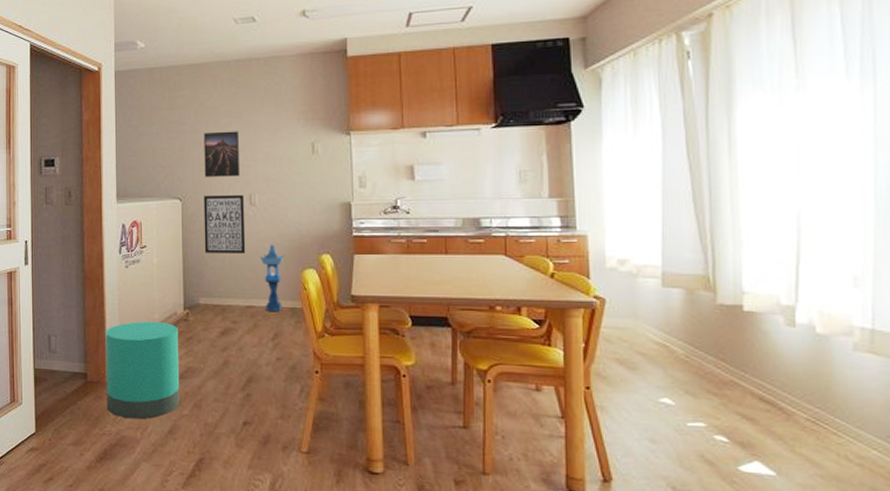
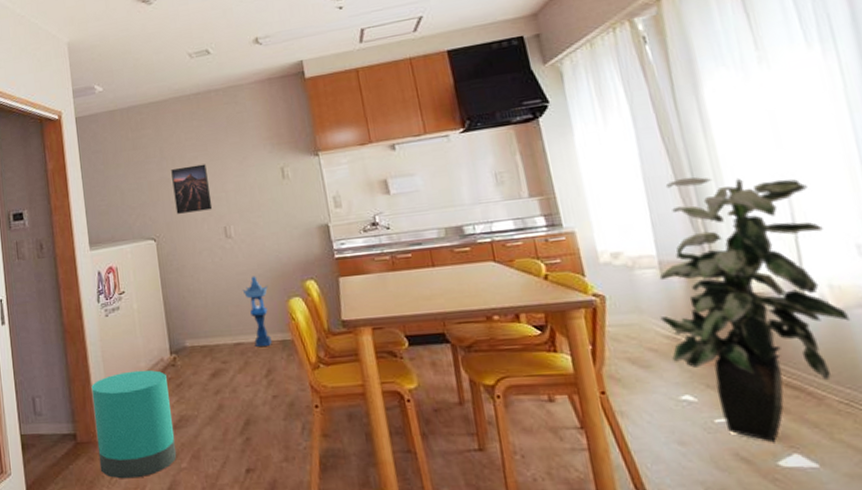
wall art: present [203,194,246,253] -> none [178,227,228,293]
indoor plant: none [654,195,833,448] -> present [659,176,851,442]

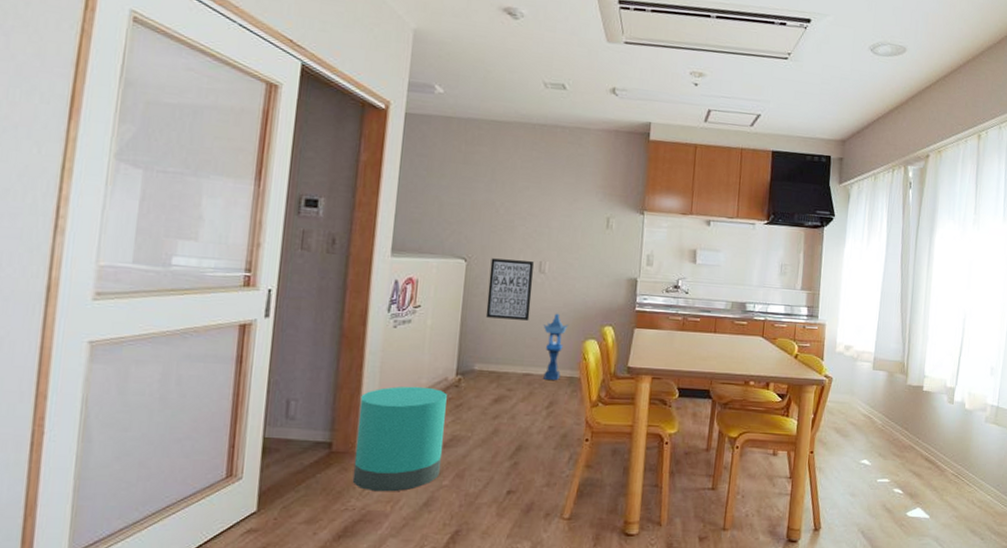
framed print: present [171,164,213,214] -> none [495,194,536,243]
wall art: none [178,227,228,293] -> present [485,258,534,321]
indoor plant: present [659,176,851,442] -> none [863,297,977,498]

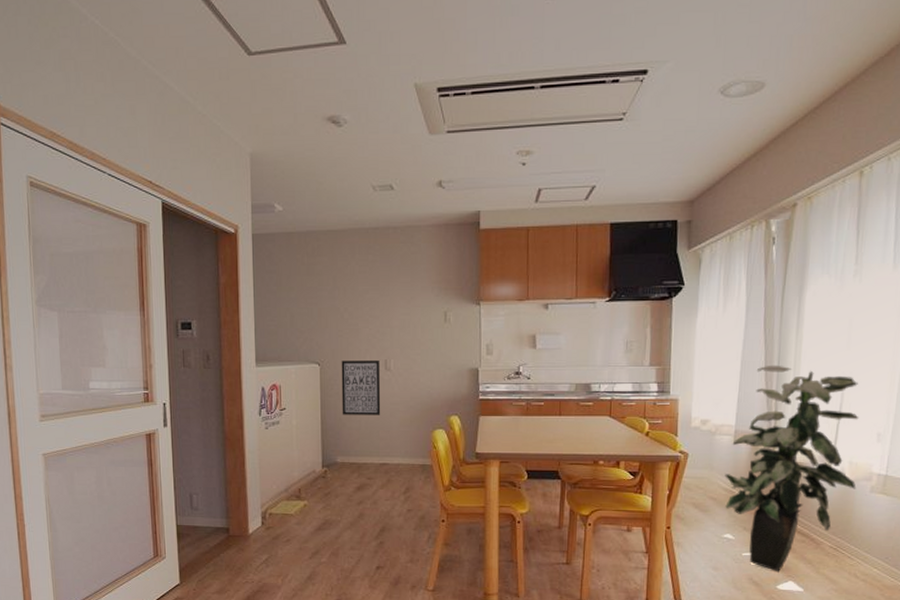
trash can: present [352,386,447,492] -> none [246,479,319,568]
lantern: present [543,313,568,380] -> none [393,407,416,468]
indoor plant: none [863,297,977,498] -> present [725,365,859,571]

